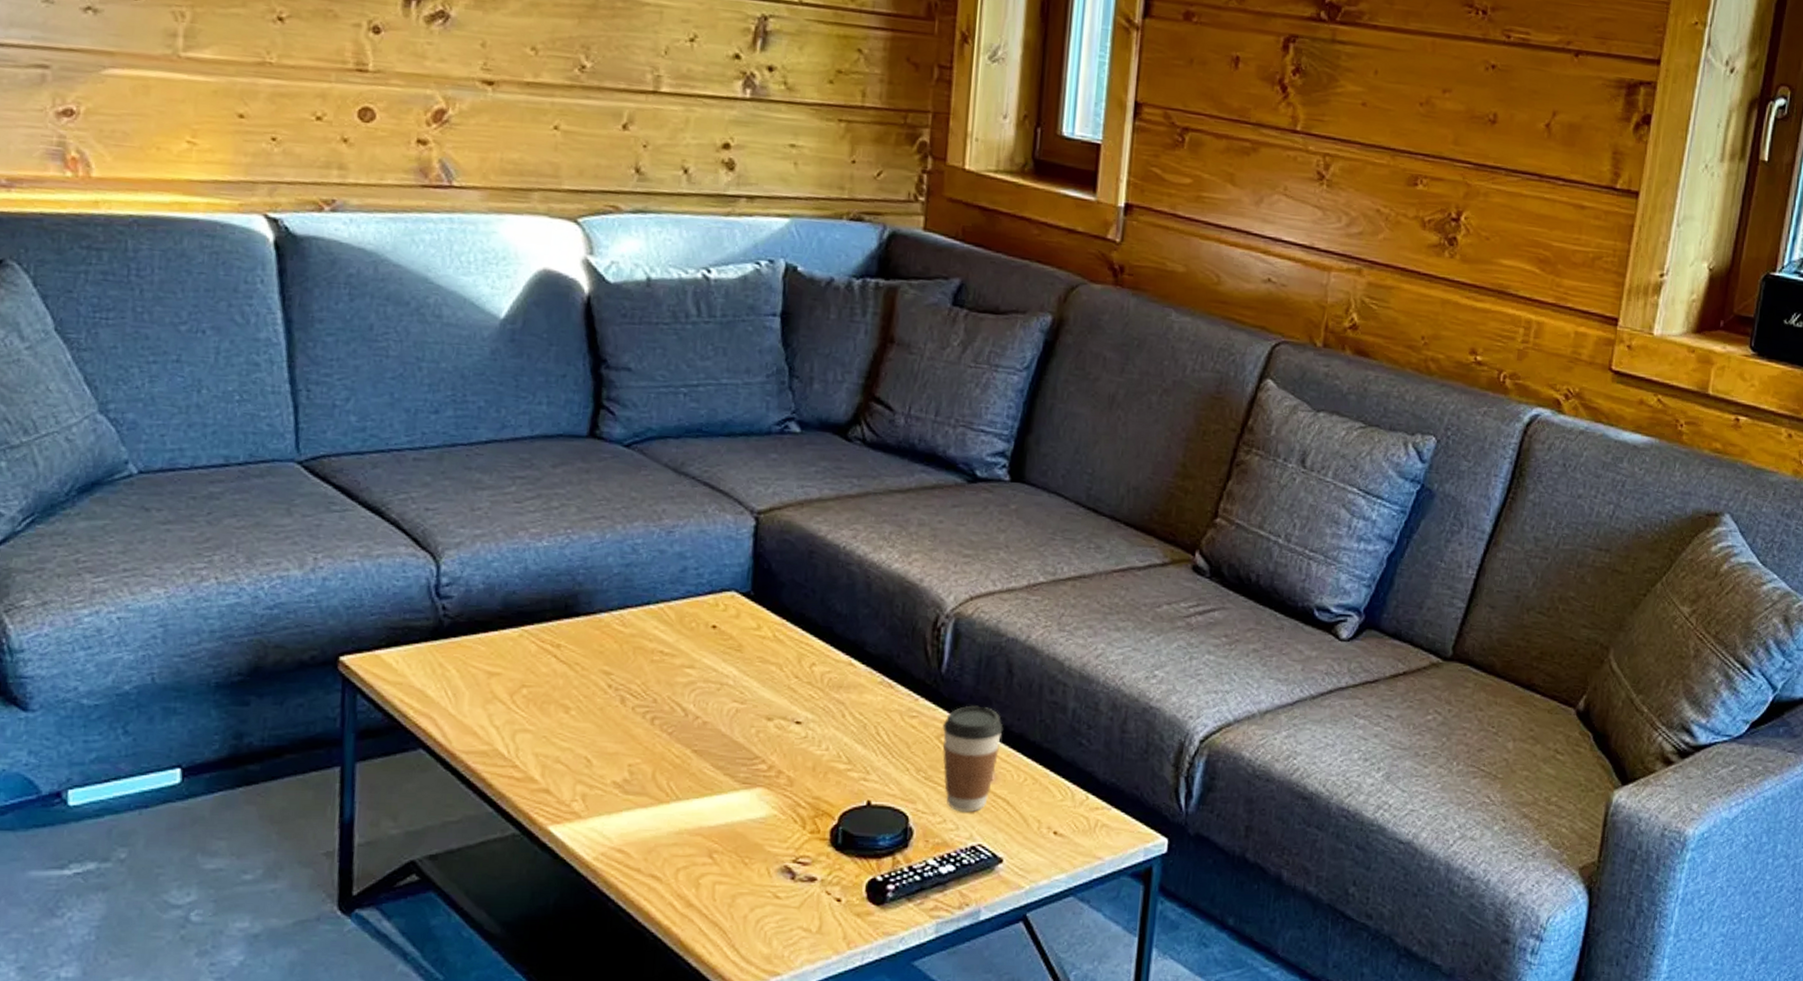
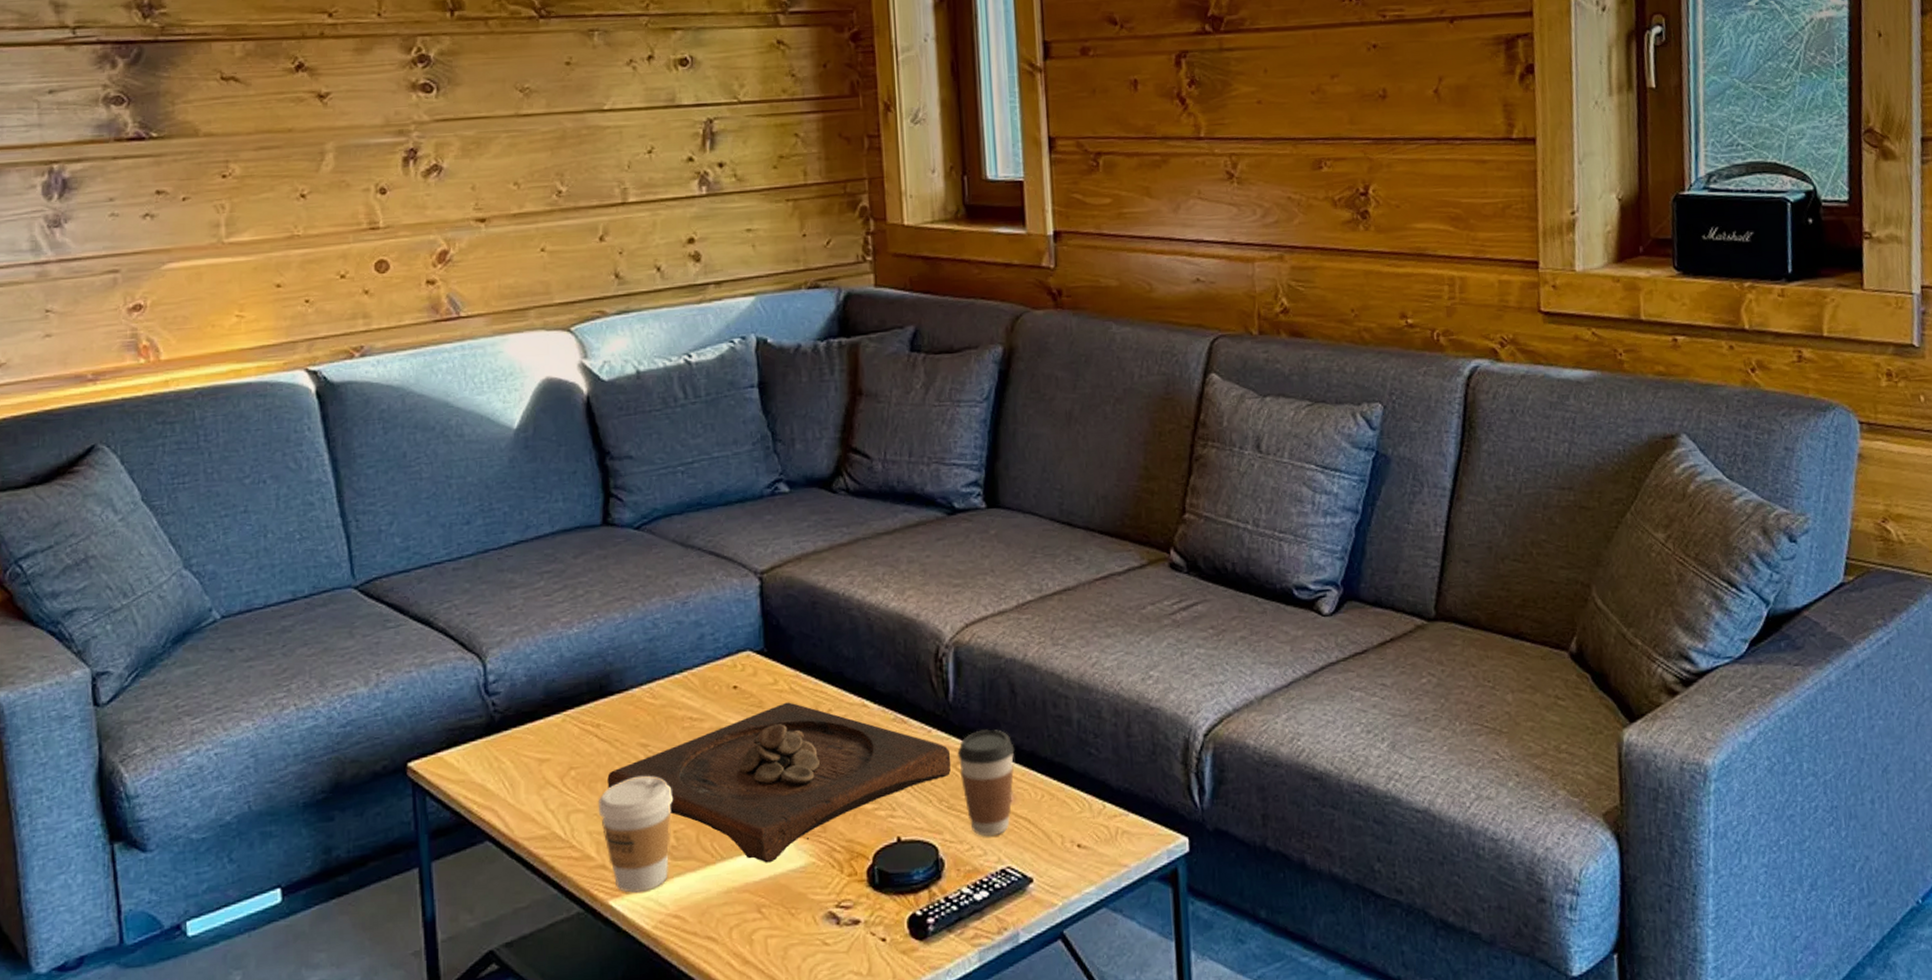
coffee cup: none [547,704,632,822] -> present [598,776,672,893]
wooden tray: none [561,650,936,810] -> present [607,702,951,863]

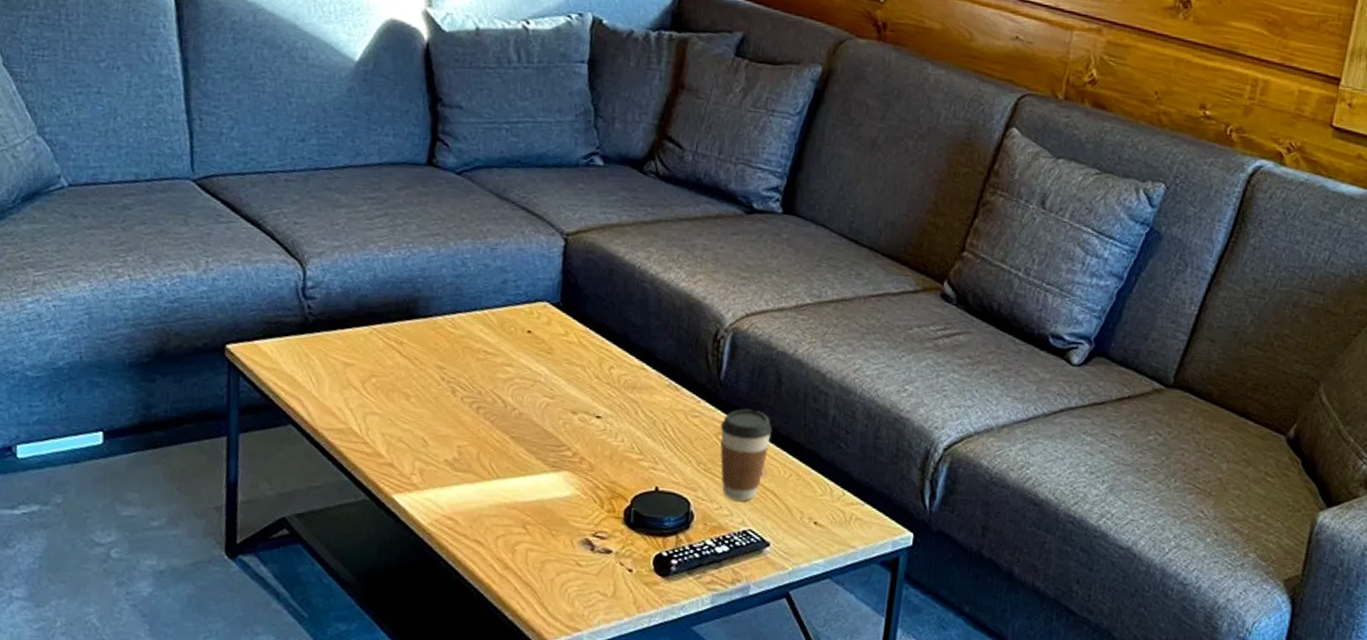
coffee cup: present [598,776,672,893] -> none [392,393,460,493]
wooden tray: present [607,702,951,863] -> none [403,353,715,488]

